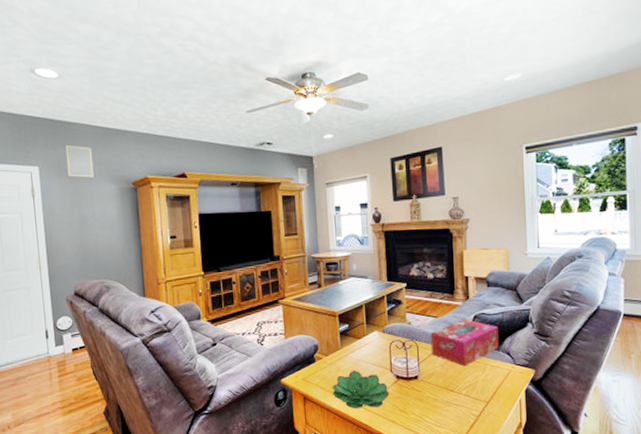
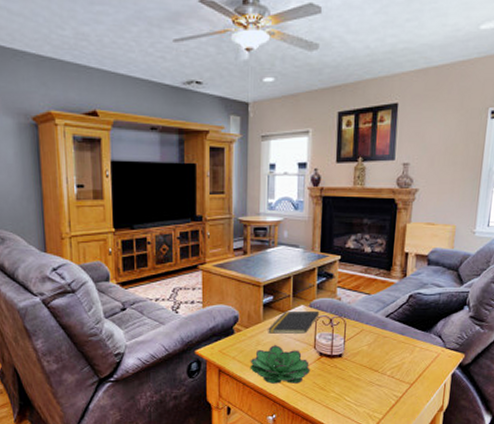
notepad: none [346,335,393,360] -> present [268,310,320,334]
tissue box: present [430,319,499,366] -> none [359,298,433,347]

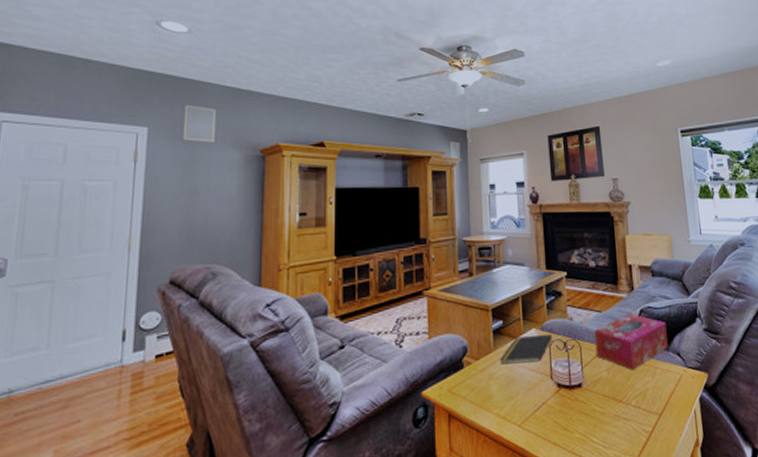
succulent plant: present [250,345,311,384] -> none [482,378,550,428]
tissue box: none [359,298,433,347] -> present [594,314,668,371]

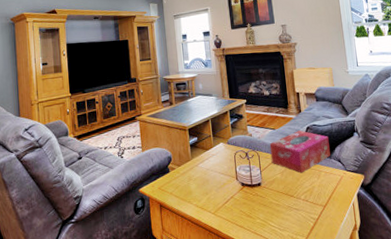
notepad: present [500,333,553,365] -> none [196,146,237,170]

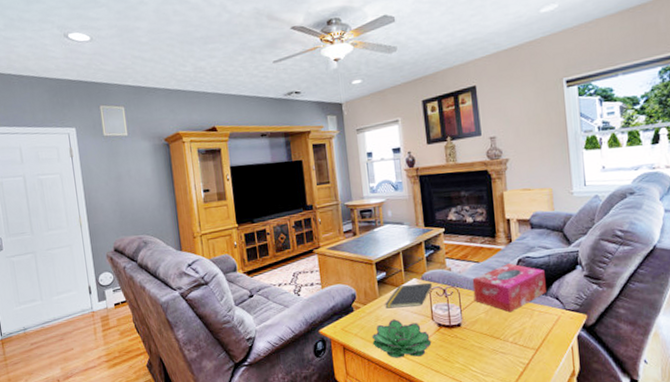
succulent plant: none [185,179,236,215] -> present [371,319,432,358]
notepad: none [196,146,237,170] -> present [385,282,433,309]

